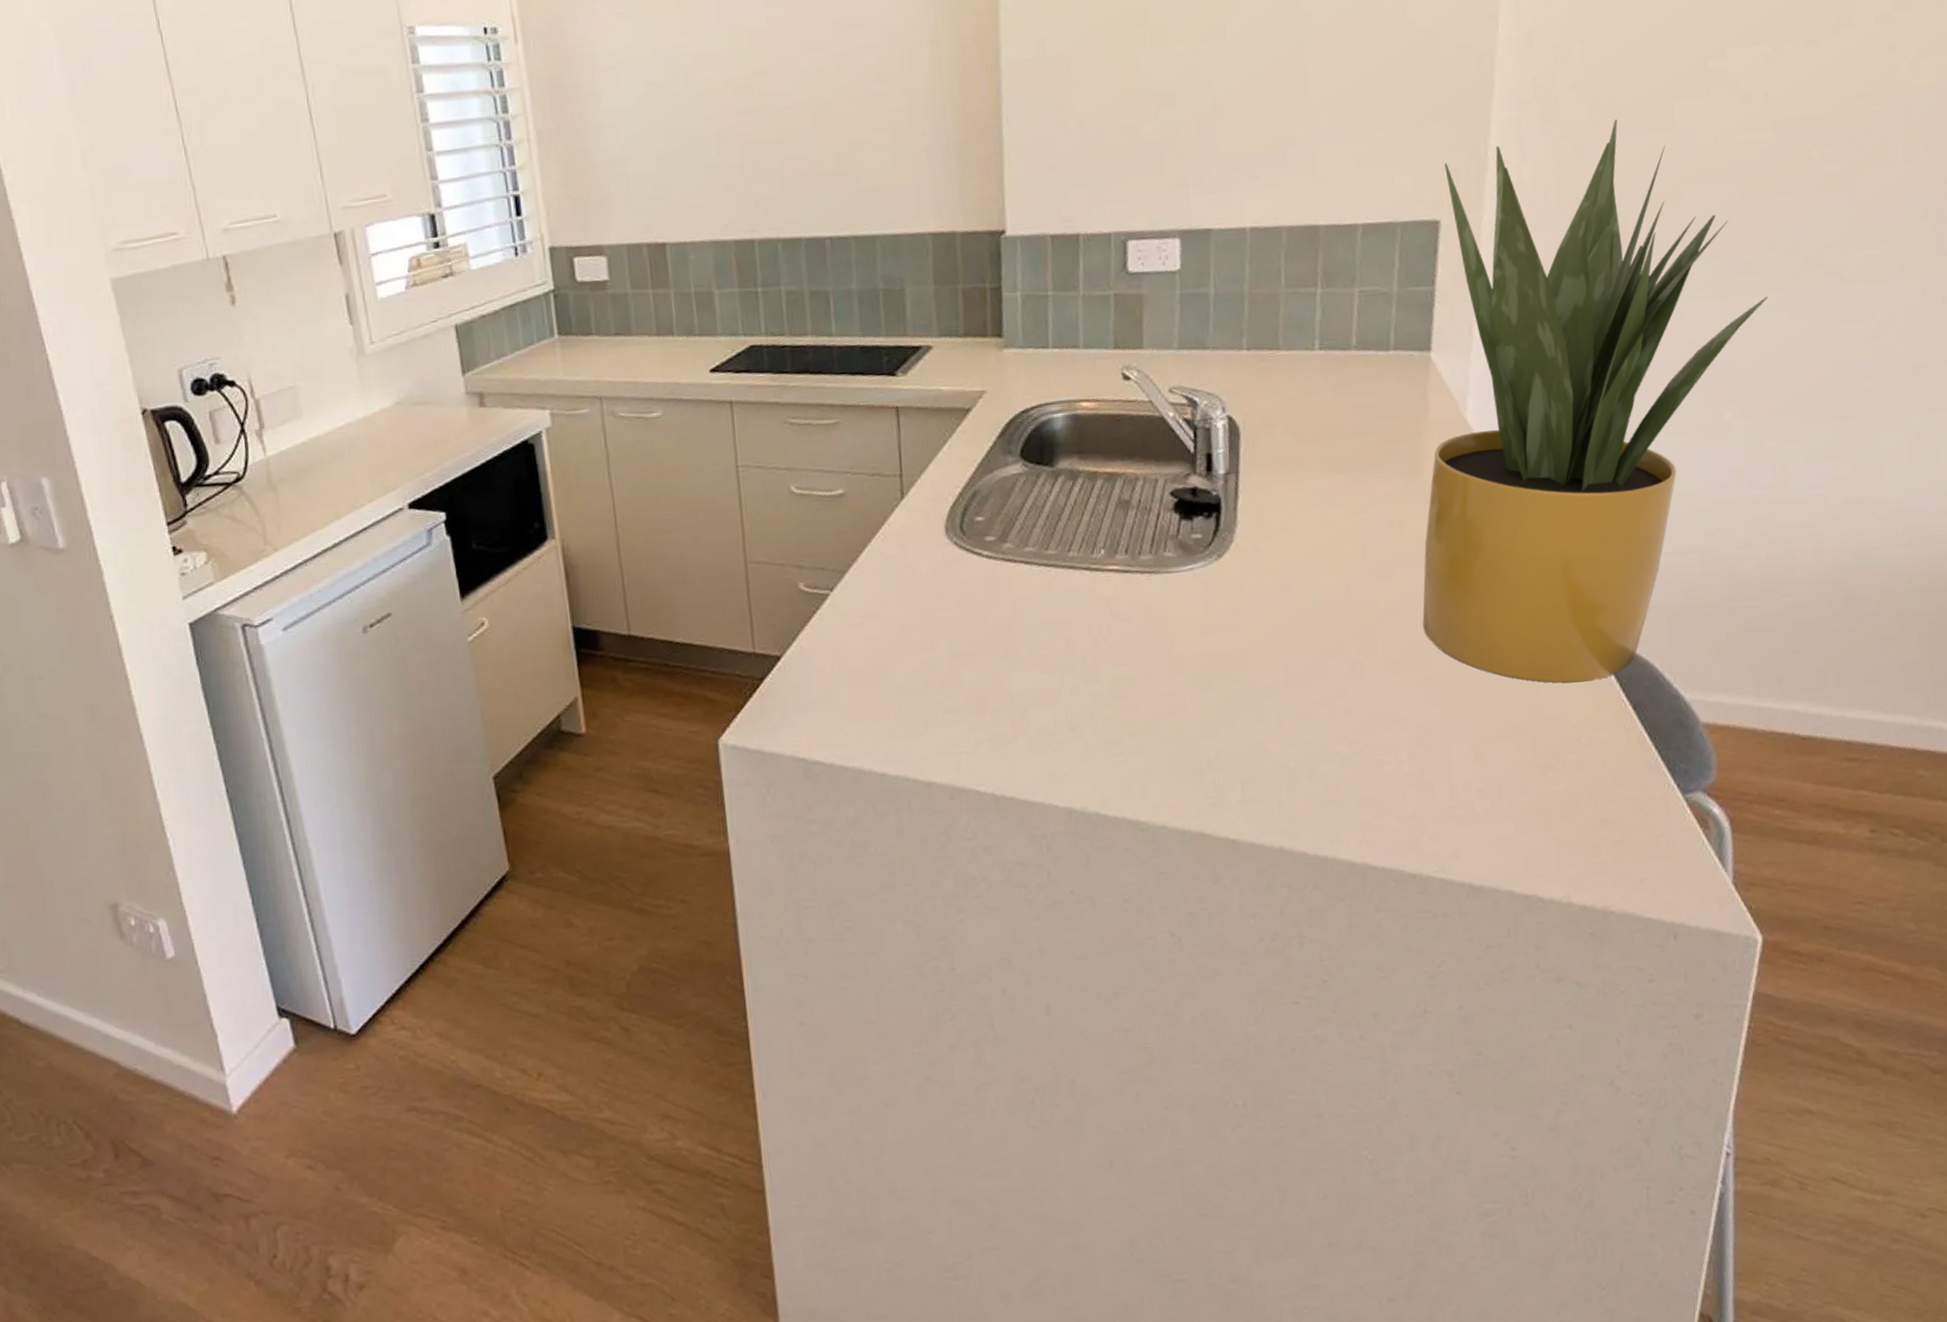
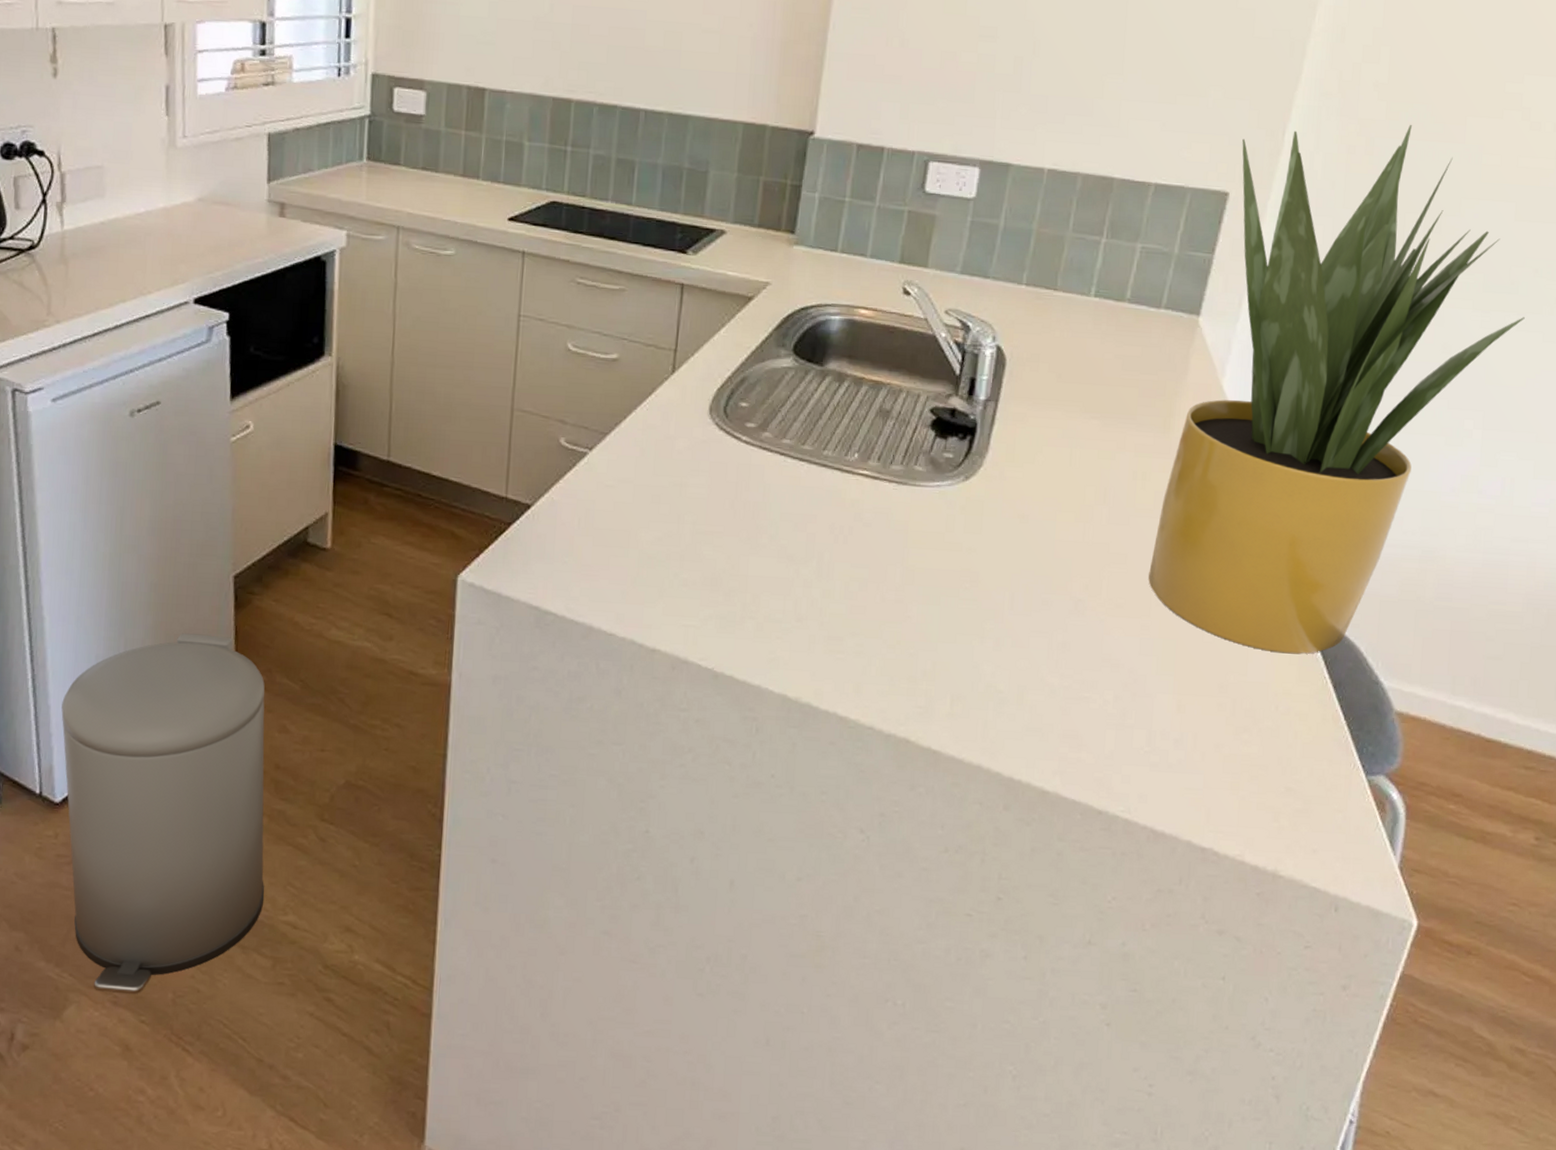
pedal bin: none [342,839,577,1219] -> present [61,633,265,994]

